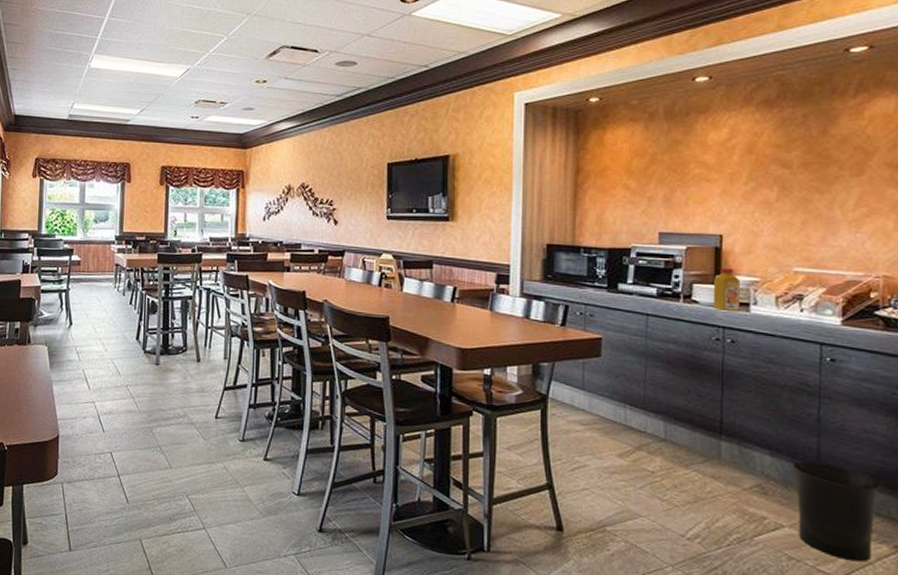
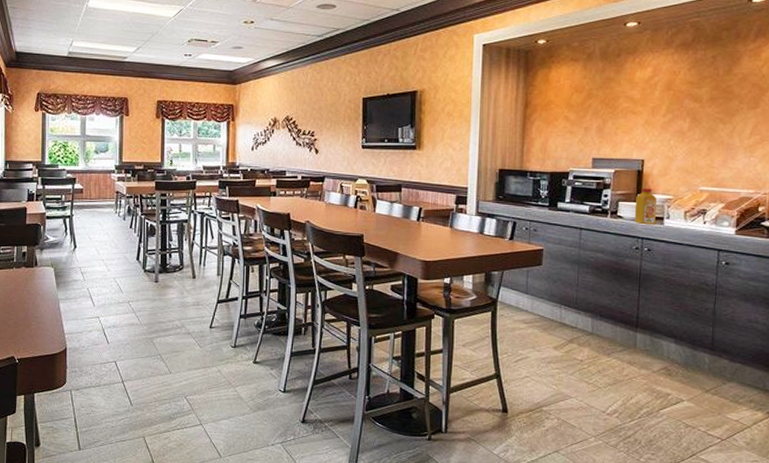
waste bin: present [792,461,881,562] -> none [692,347,759,426]

